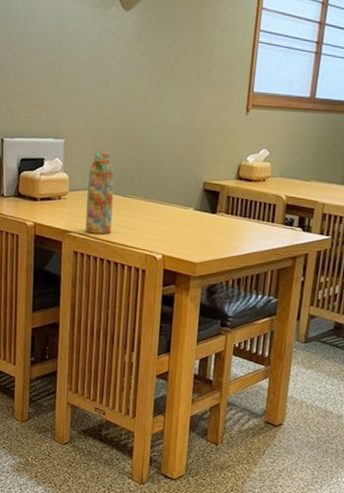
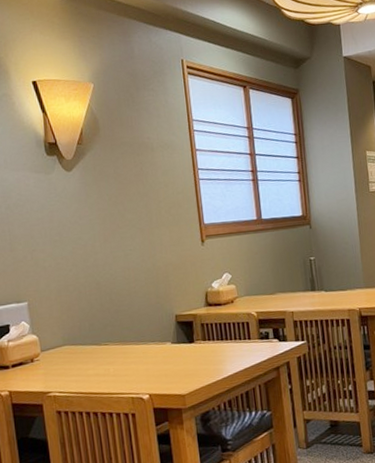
water bottle: present [85,152,114,235] -> none [58,306,93,389]

